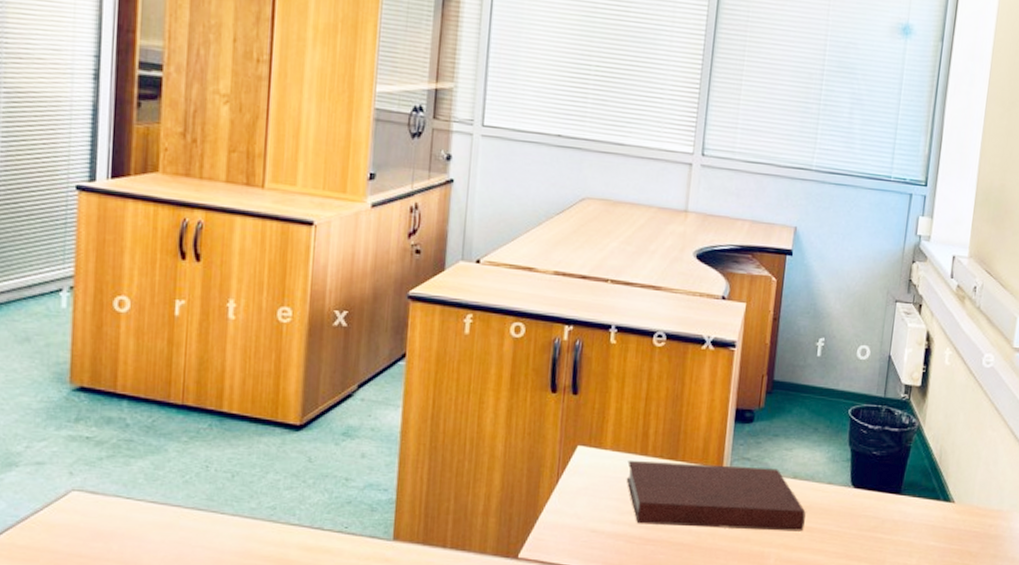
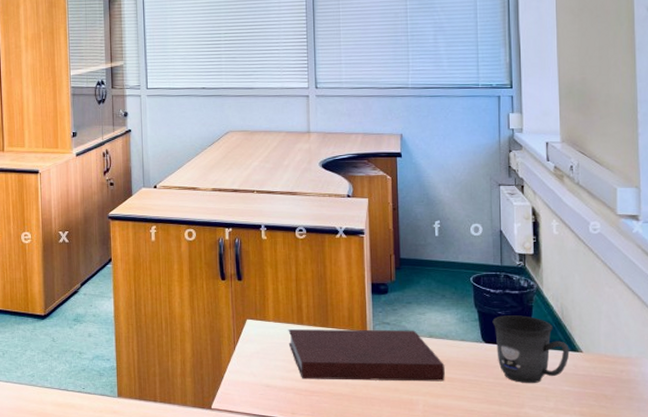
mug: none [865,456,942,537] -> present [492,315,570,384]

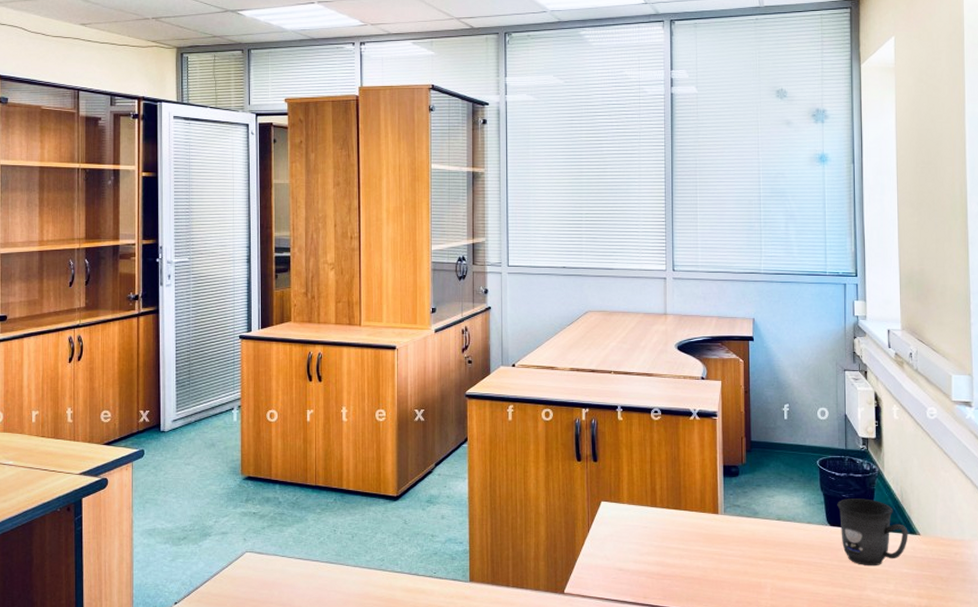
notebook: present [288,329,445,382] -> none [642,512,792,565]

